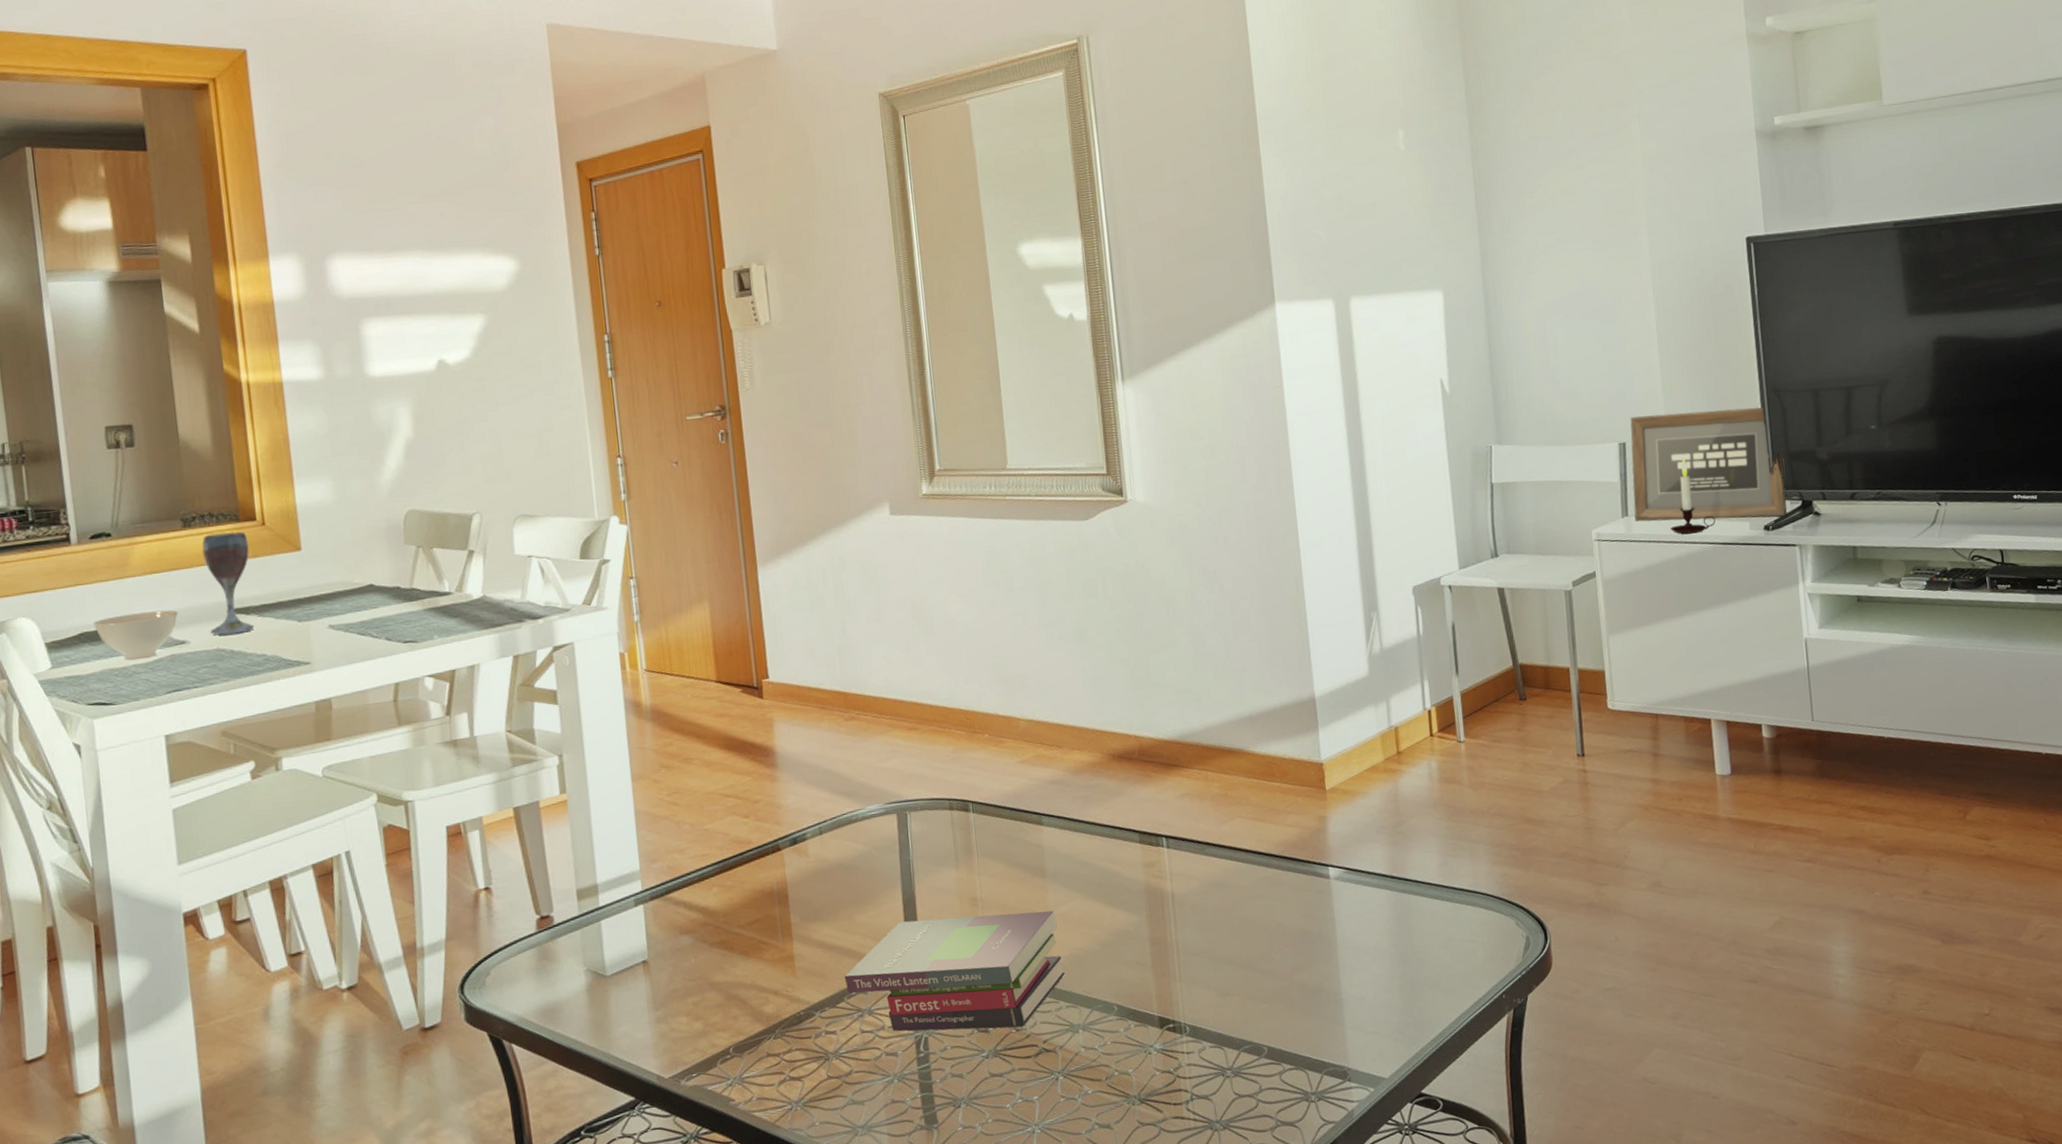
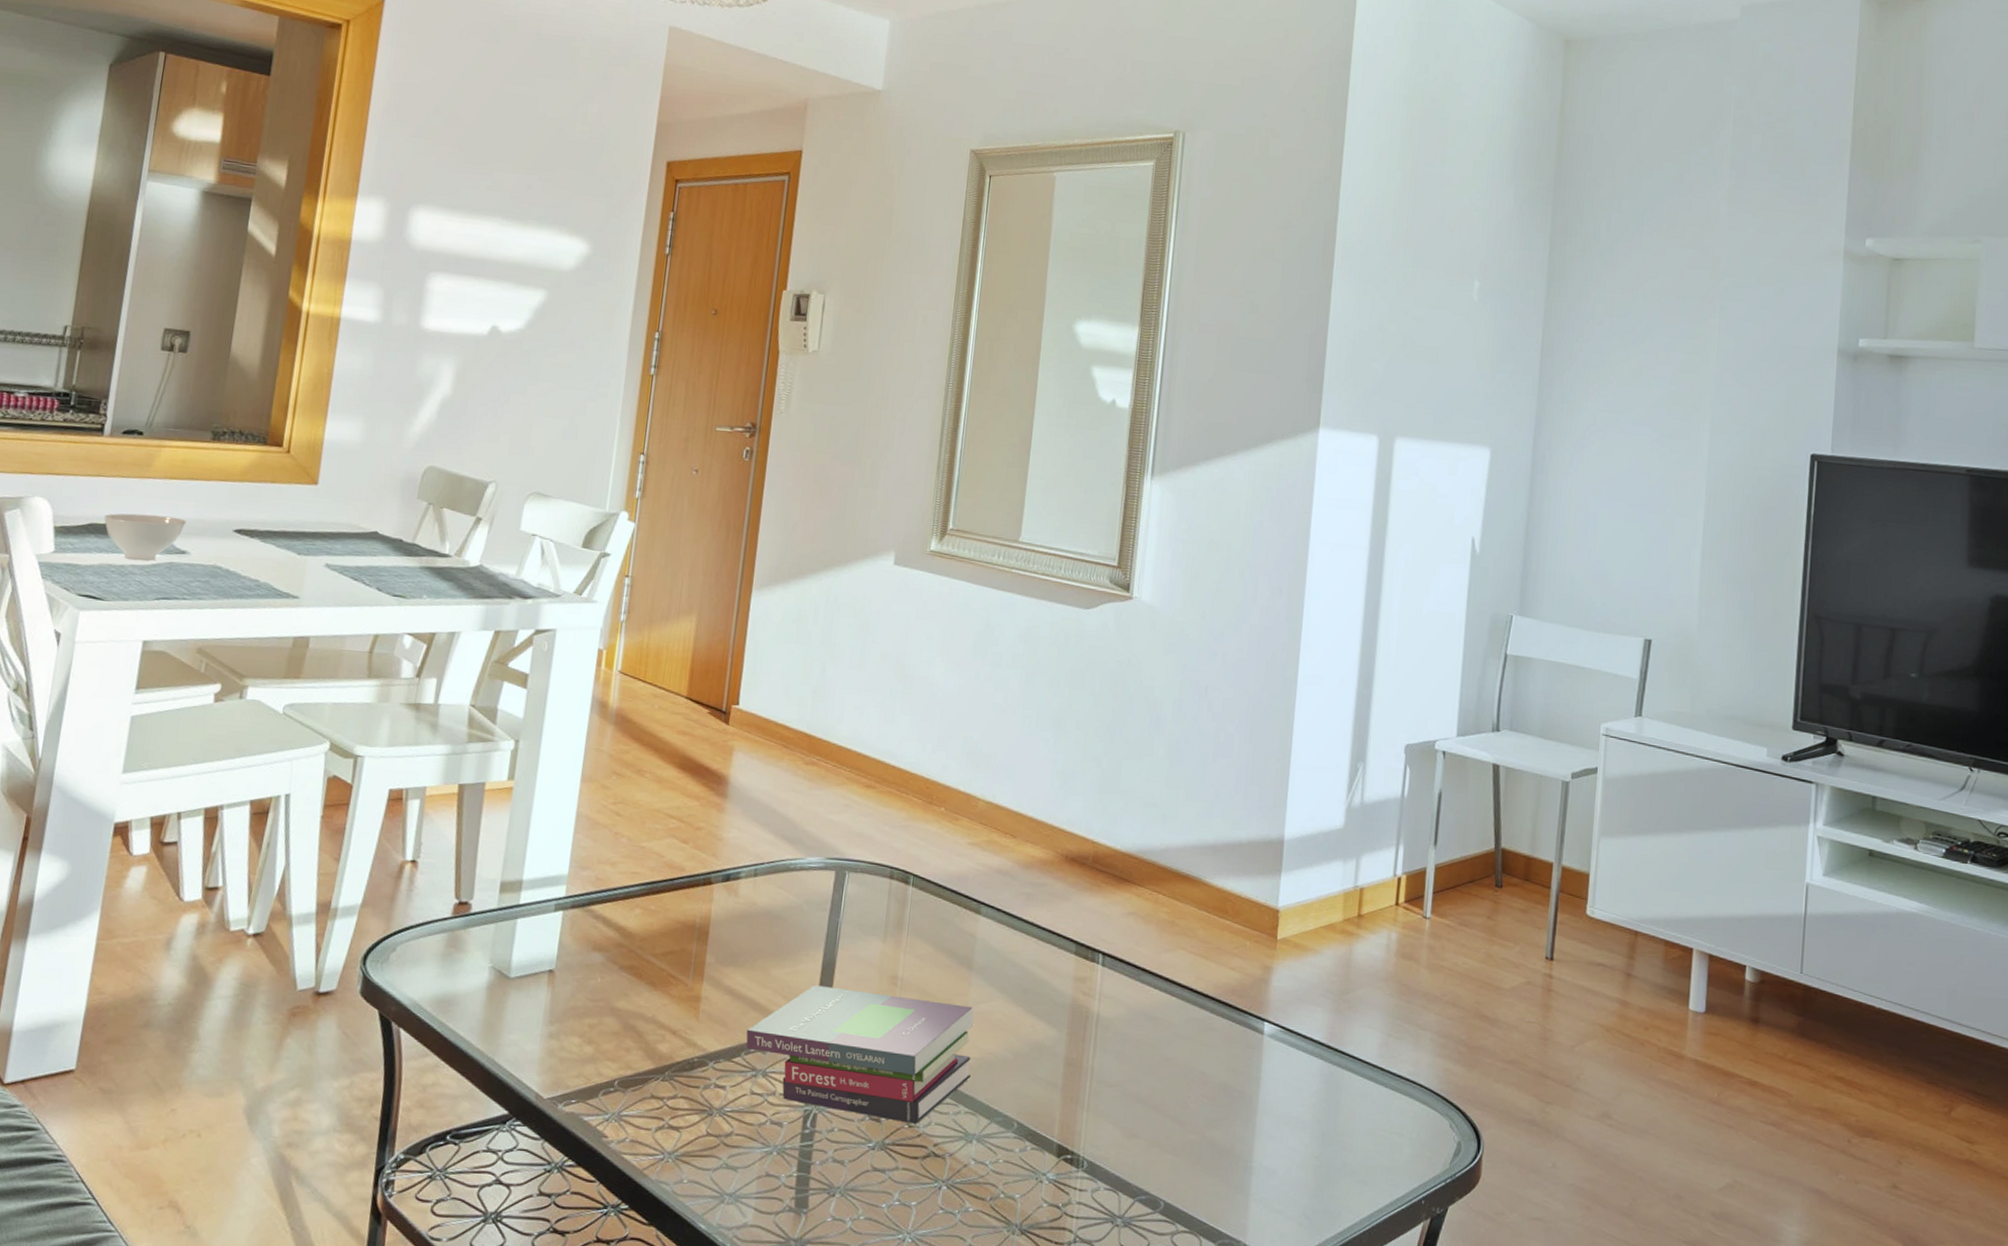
cup: present [202,531,255,635] -> none [211,451,271,554]
picture frame: present [1630,407,1787,522] -> none [1648,614,1814,750]
candle: present [1671,459,1715,534] -> none [1684,668,1732,749]

